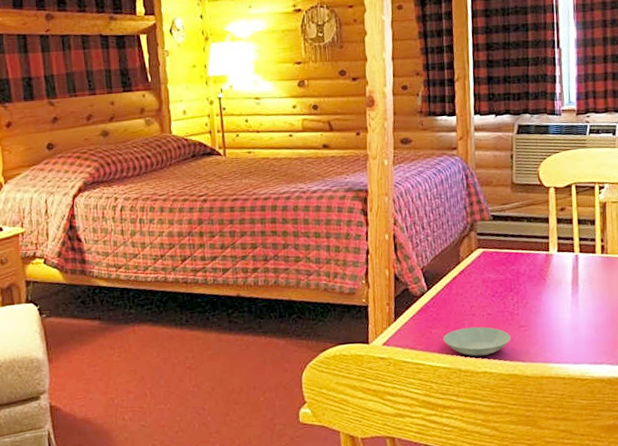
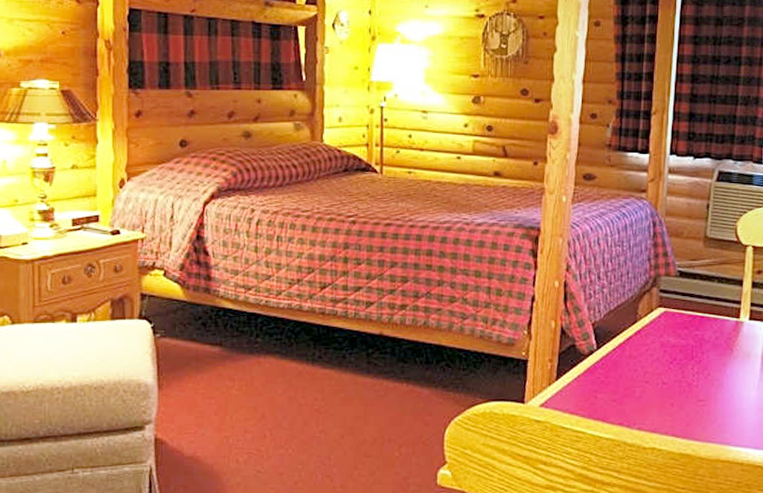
saucer: present [443,326,511,356] -> none [609,395,687,429]

